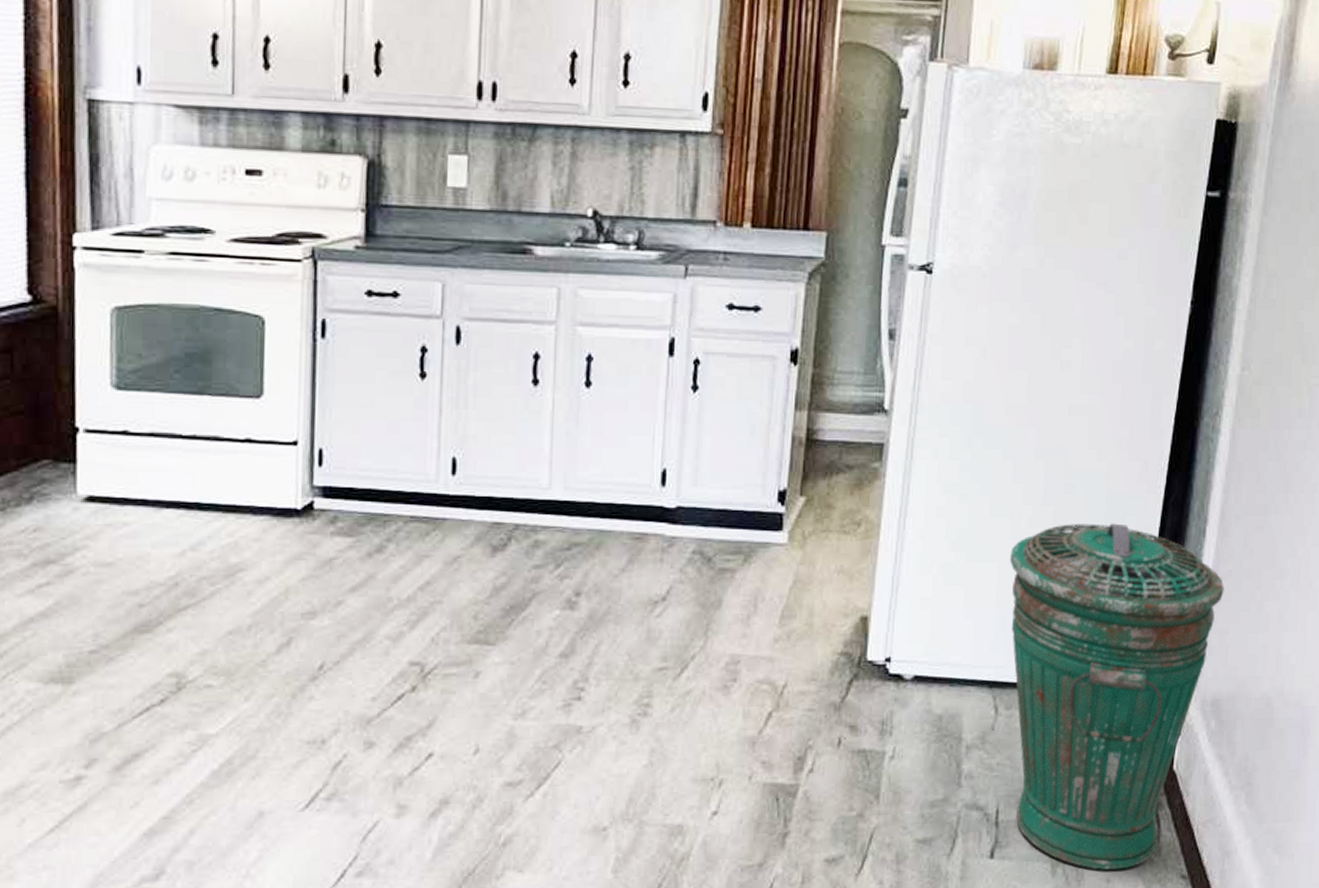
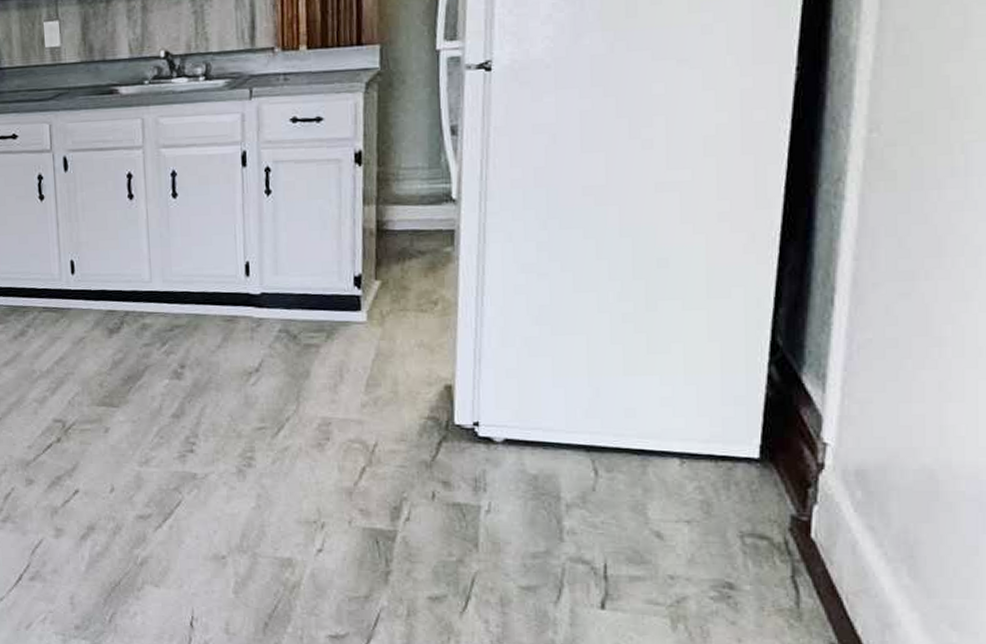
trash can: present [1010,523,1224,871] -> none [599,295,863,631]

